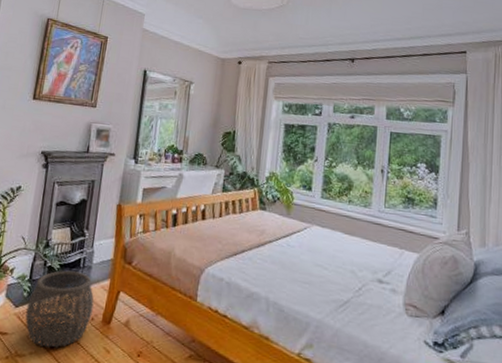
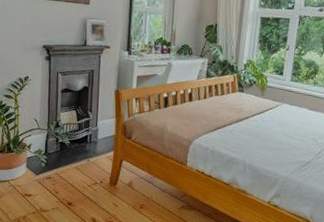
woven basket: present [25,270,95,348] -> none [44,145,102,205]

